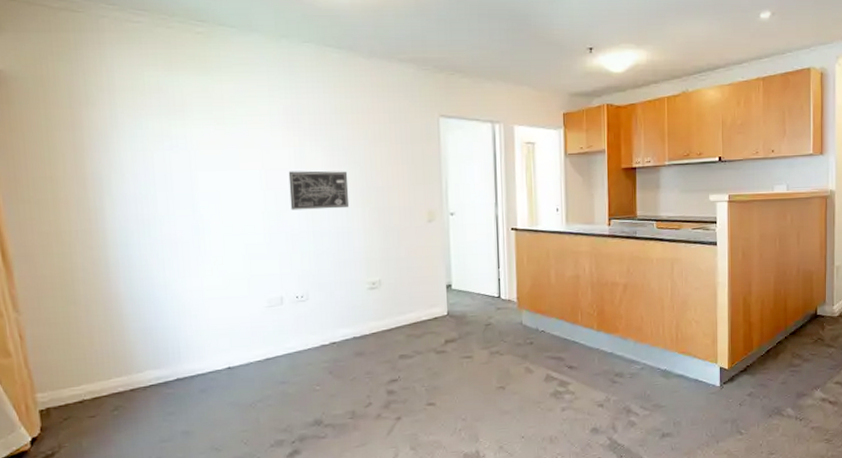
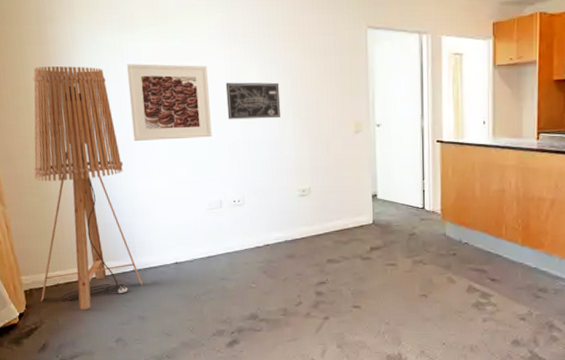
floor lamp: none [57,153,188,429] -> present [32,66,142,310]
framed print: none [175,151,273,235] -> present [126,64,212,141]

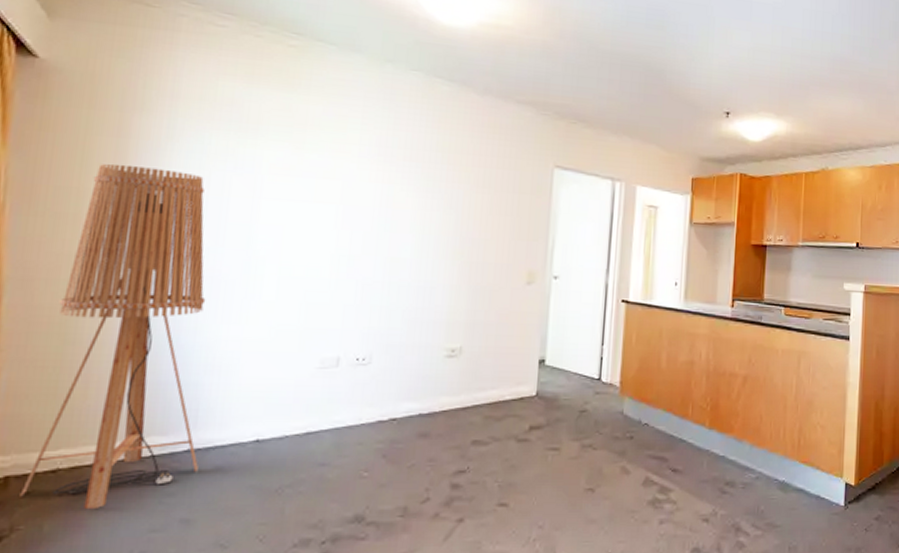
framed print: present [126,64,212,141] -> none [227,174,350,276]
wall art: present [225,82,281,120] -> none [366,210,441,259]

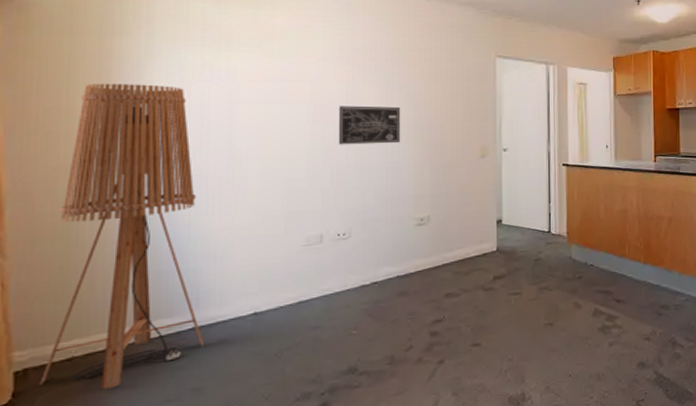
wall art: none [366,210,441,259] -> present [338,105,401,145]

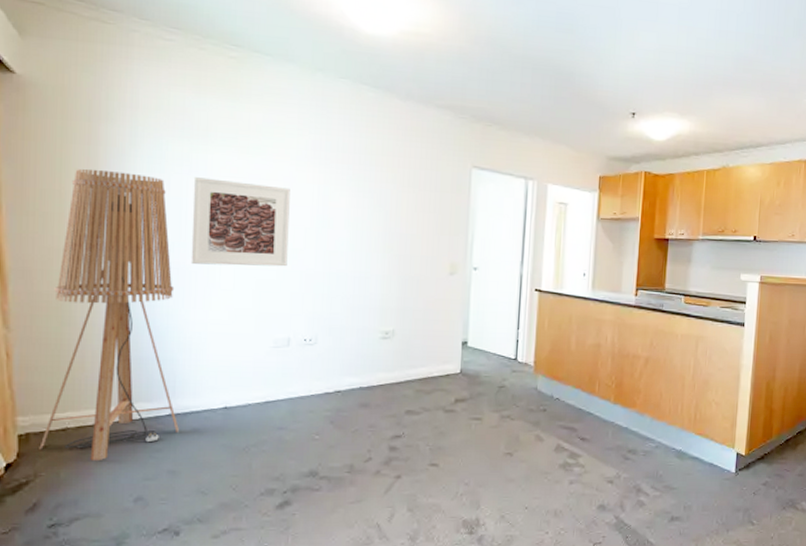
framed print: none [214,84,318,170] -> present [190,177,290,267]
wall art: present [338,105,401,145] -> none [308,208,372,253]

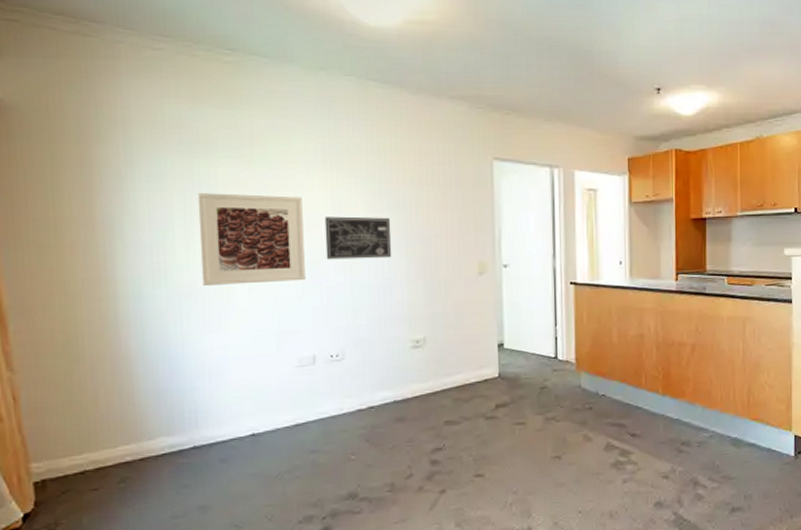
floor lamp: present [39,169,179,461] -> none [57,193,205,504]
wall art: none [308,208,372,253] -> present [324,216,392,260]

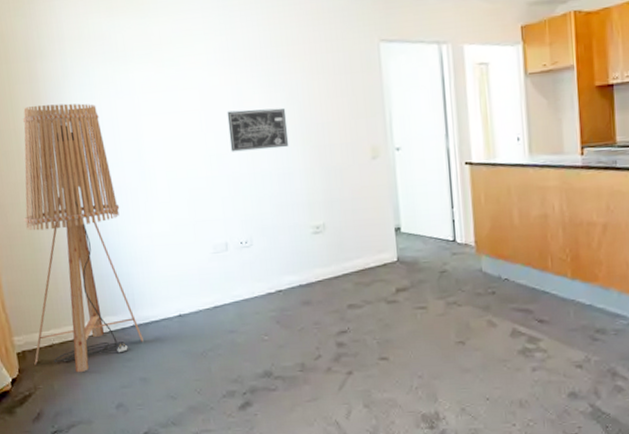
floor lamp: none [57,193,205,504] -> present [22,103,143,373]
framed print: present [197,193,306,285] -> none [120,94,214,181]

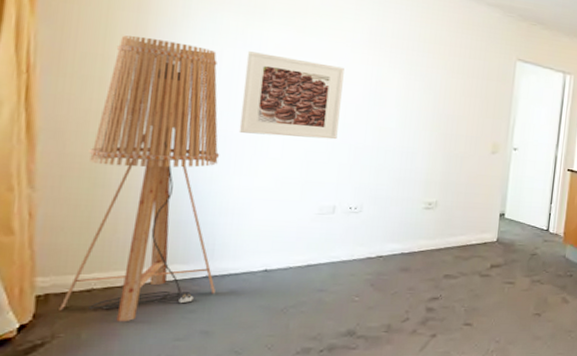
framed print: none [120,94,214,181] -> present [238,51,345,140]
wall art: present [227,108,289,152] -> none [359,87,422,130]

